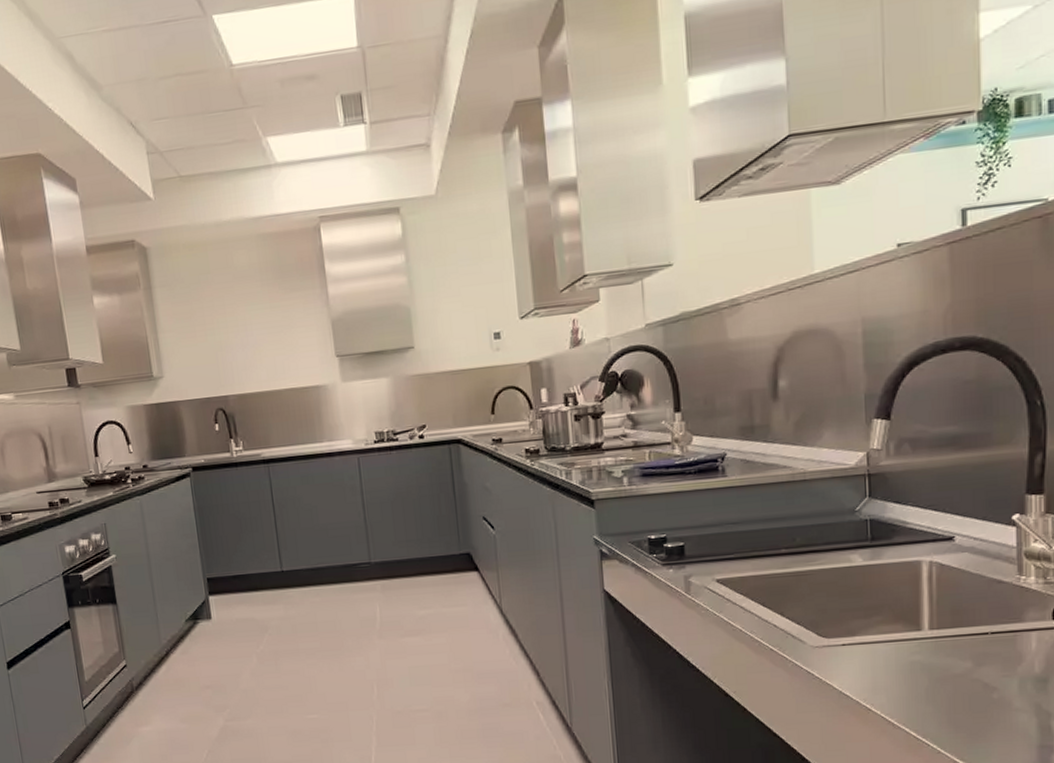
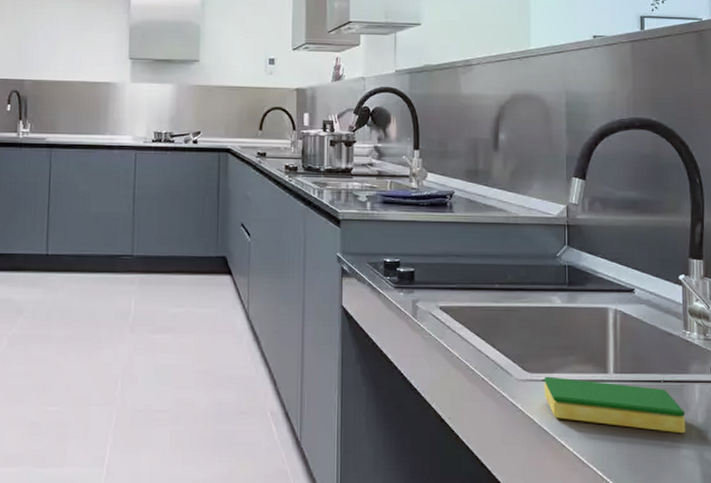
dish sponge: none [844,640,1020,687] -> present [544,376,686,434]

